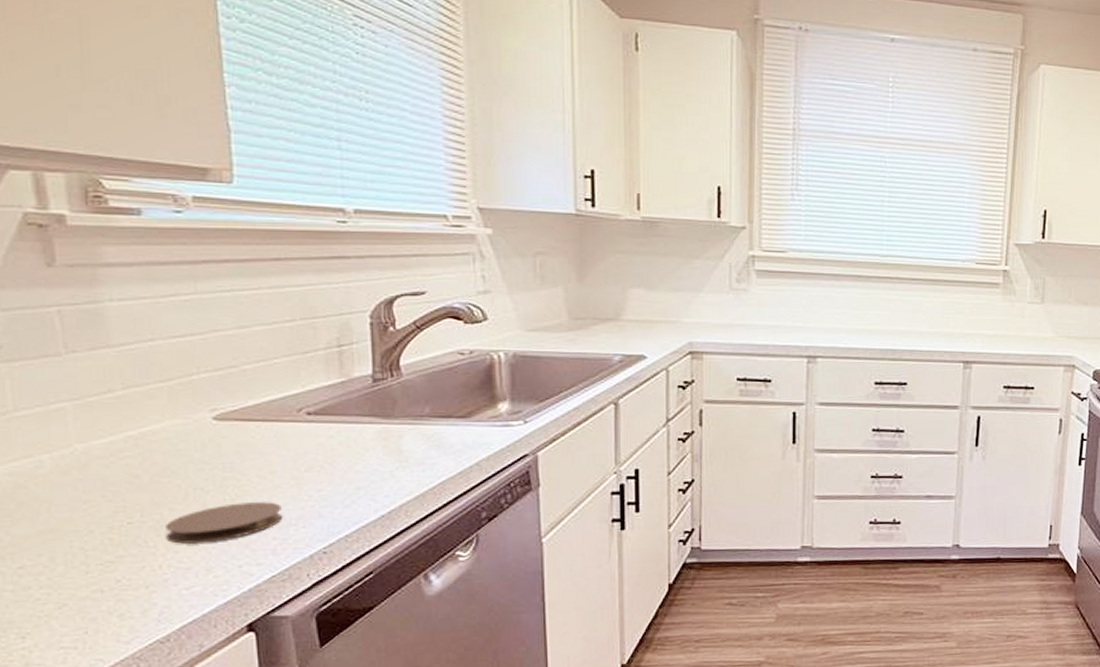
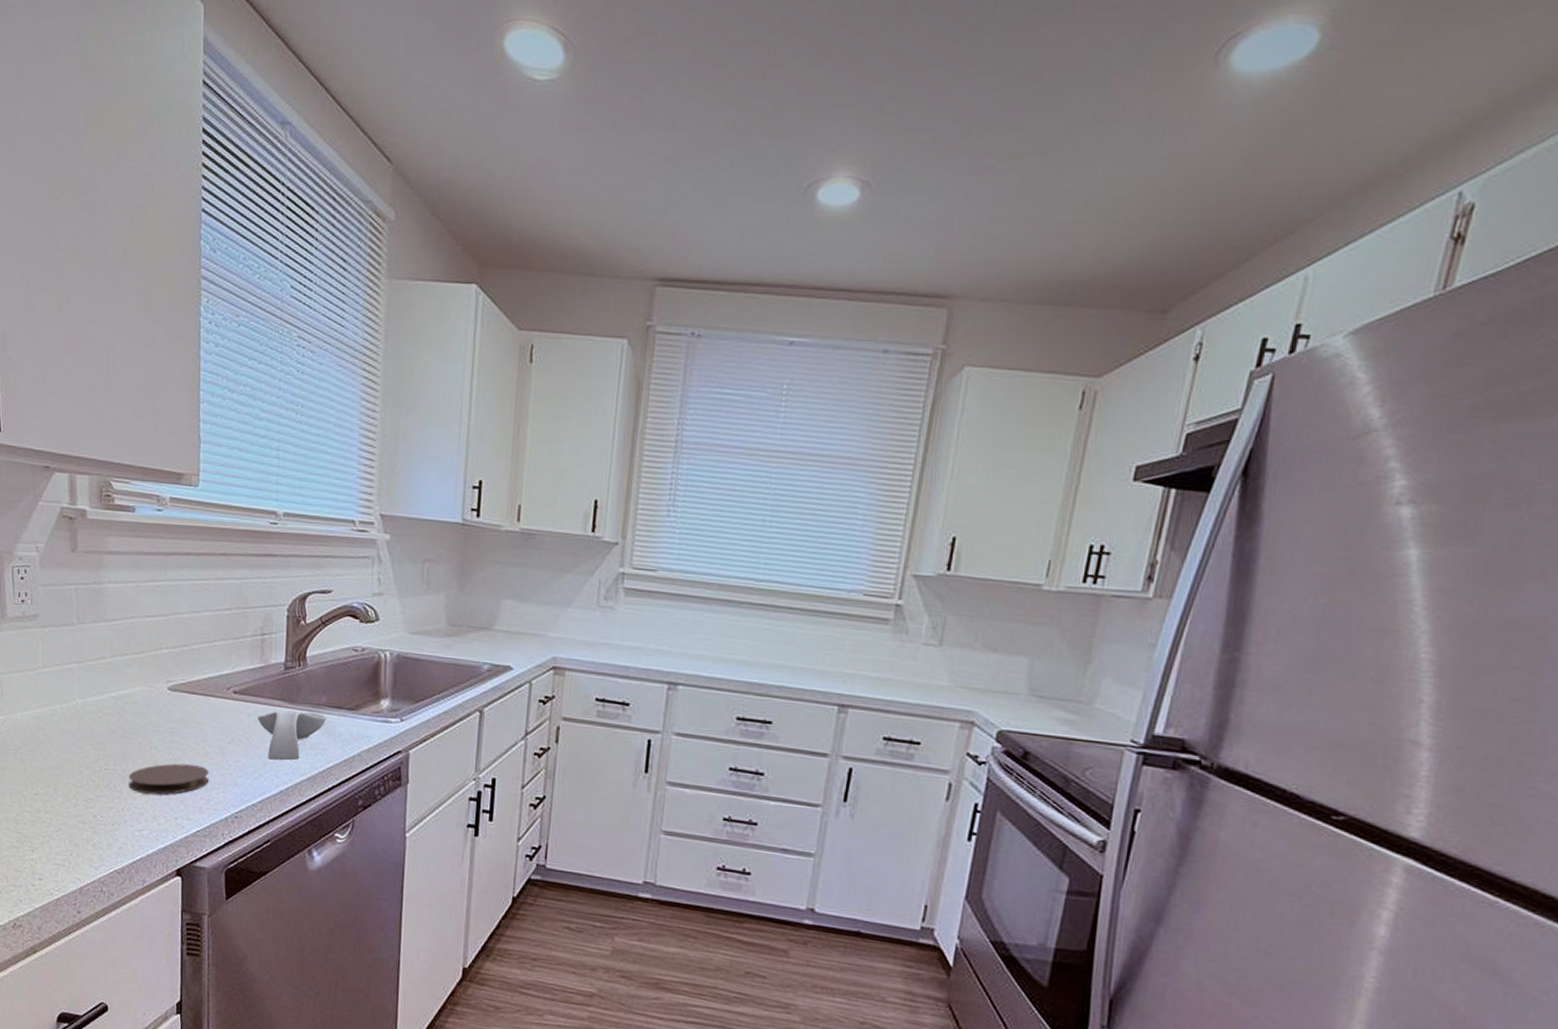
spoon rest: none [343,426,434,483] -> present [258,711,327,761]

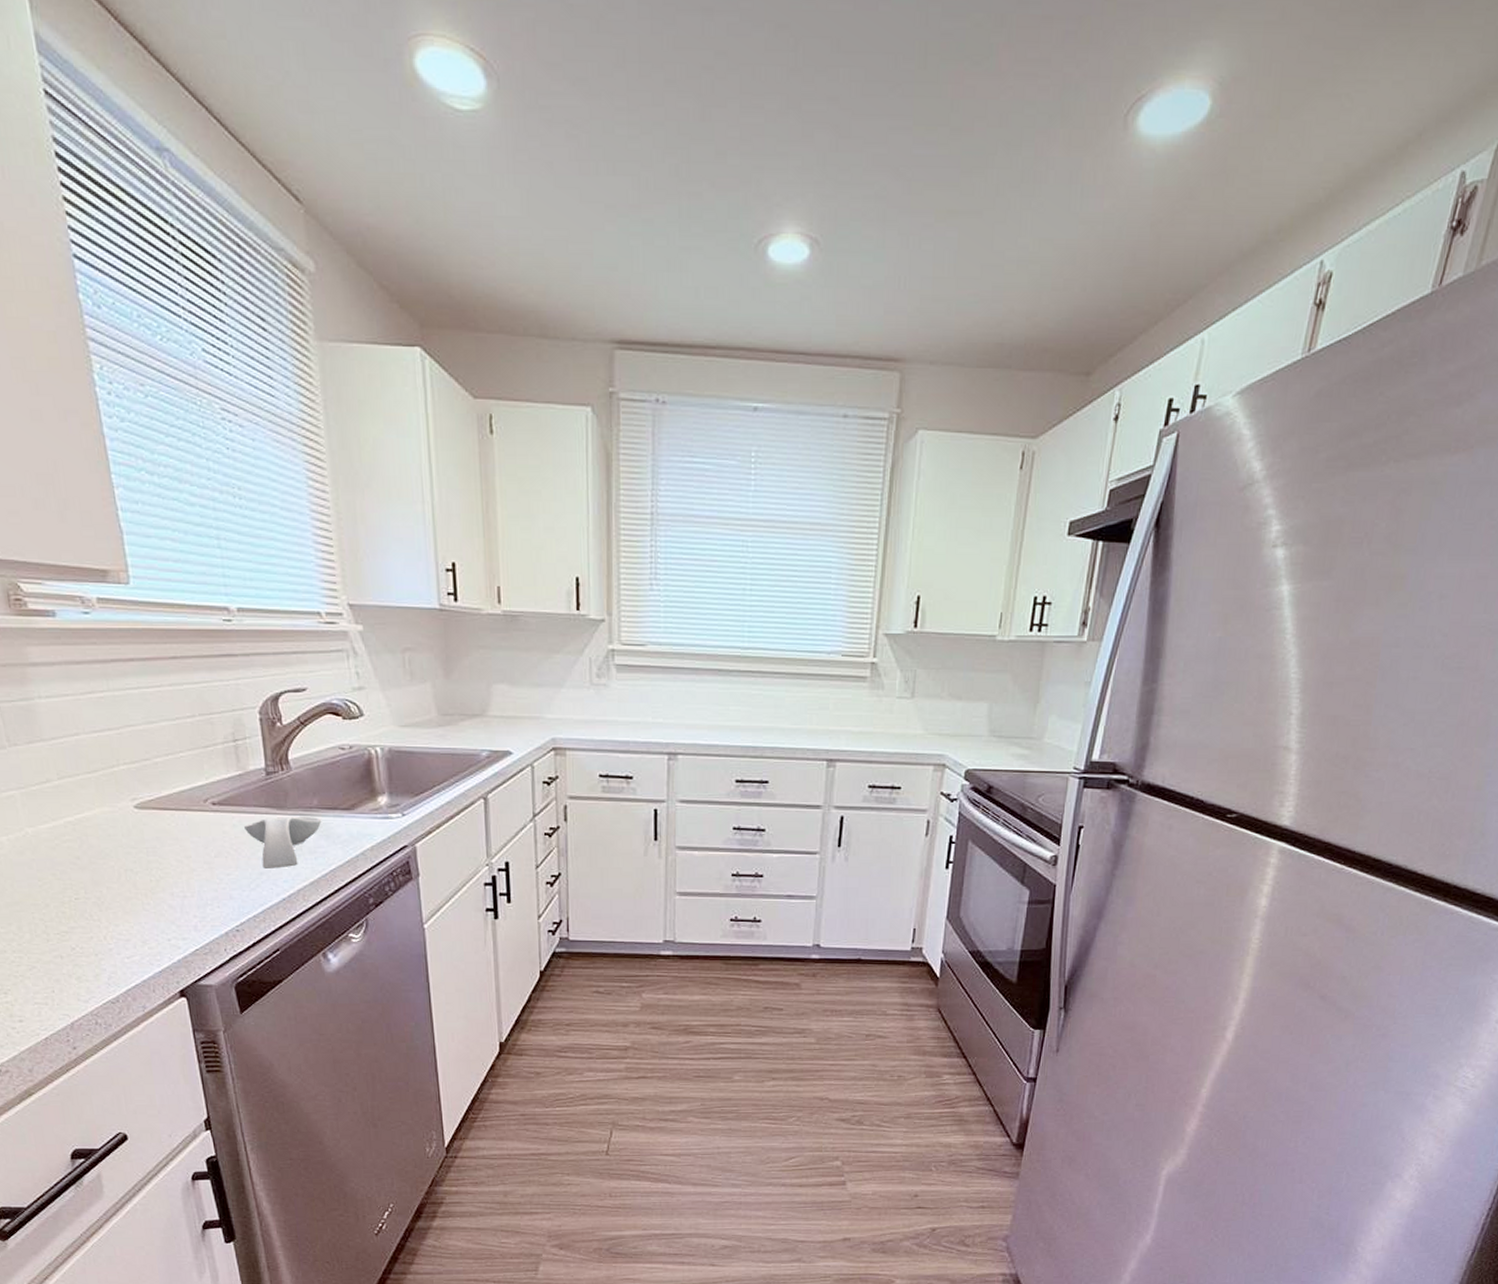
coaster: present [128,763,210,795] -> none [105,884,201,918]

